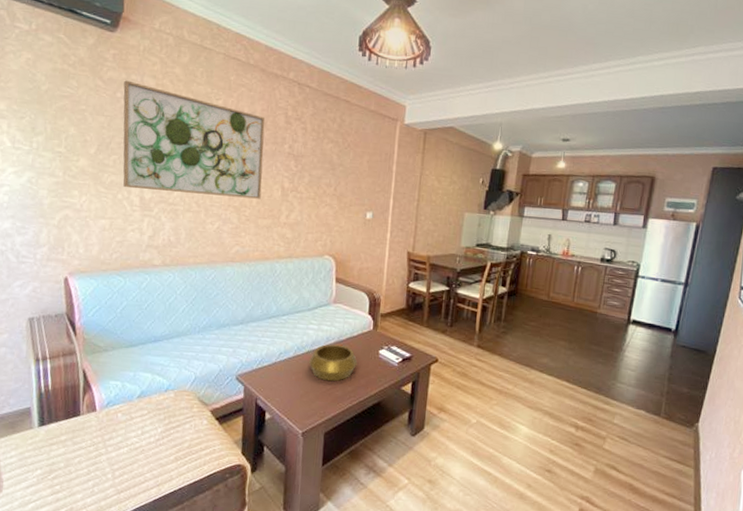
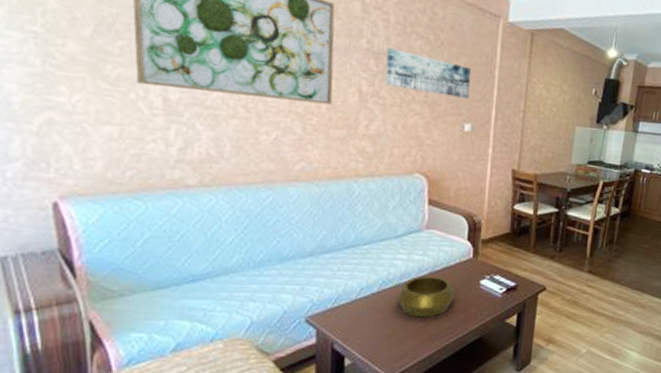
wall art: none [302,150,373,191] -> present [384,47,472,99]

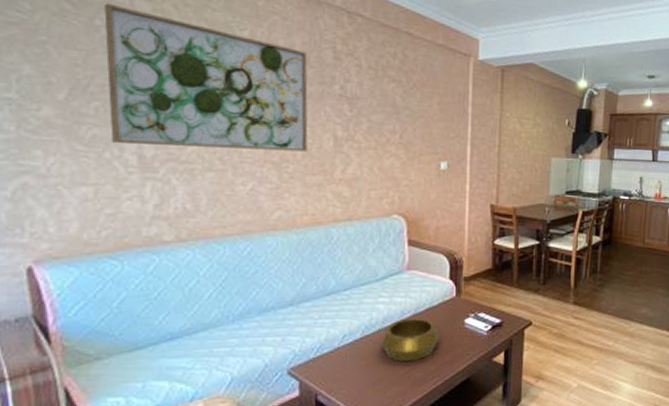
wall art: present [384,47,472,99] -> none [359,91,445,137]

